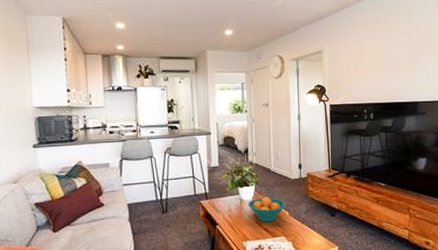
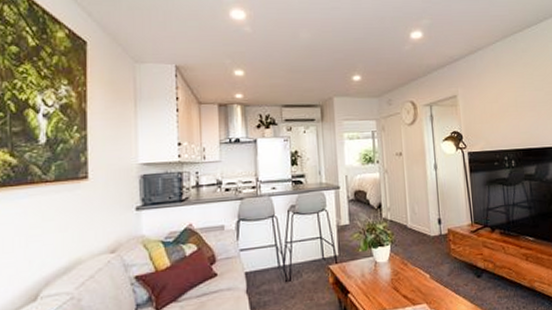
fruit bowl: present [247,197,286,222] -> none [382,257,426,287]

